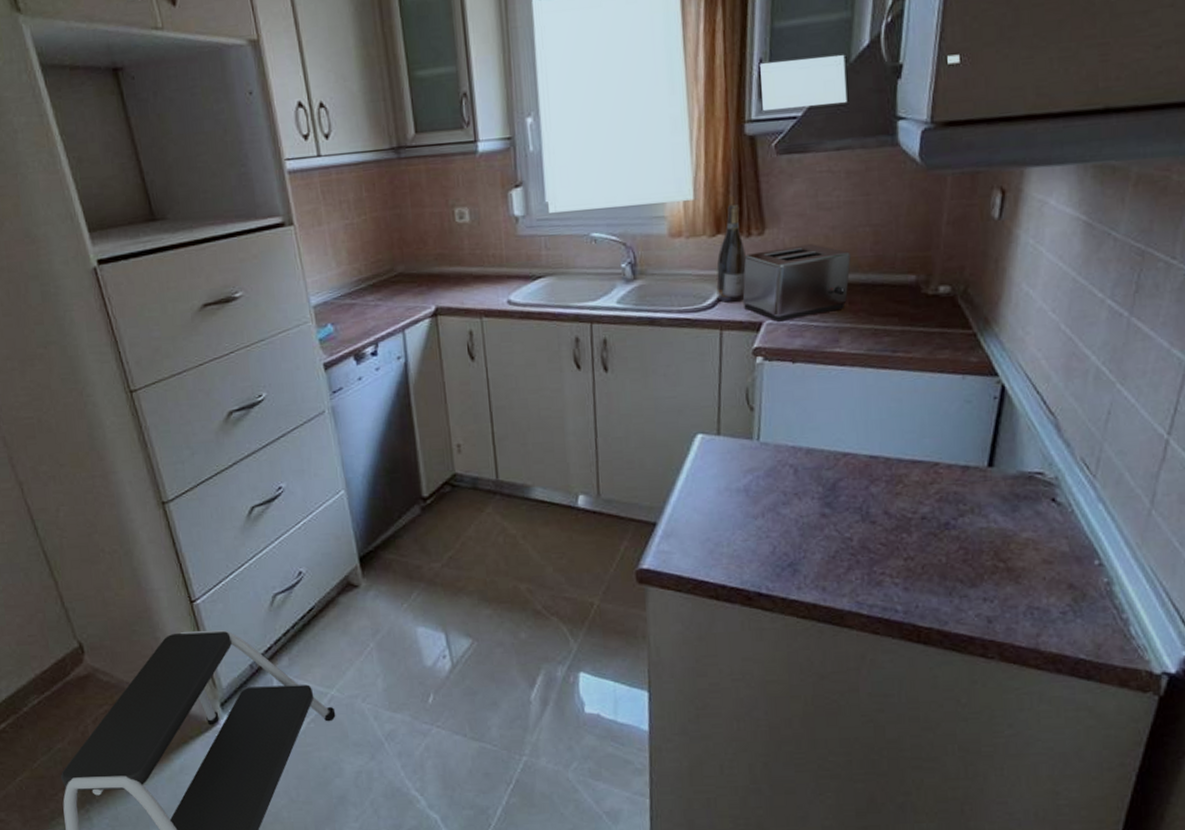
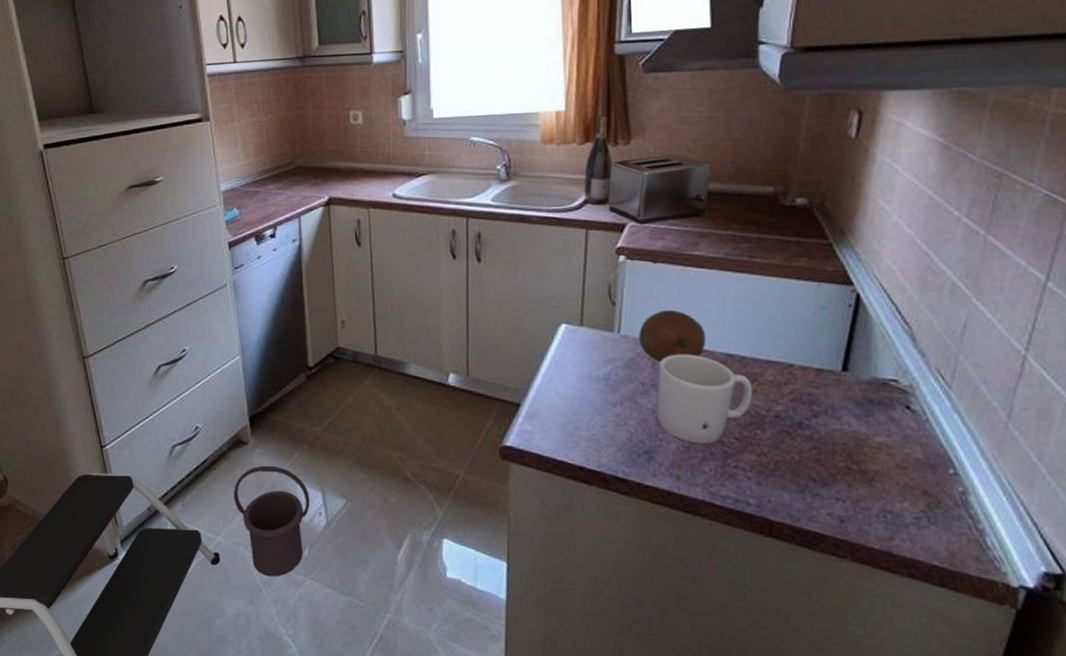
bucket: none [346,608,432,729] -> present [234,465,310,577]
fruit: none [779,413,850,469] -> present [639,310,706,362]
mug: none [799,458,899,553] -> present [656,354,753,444]

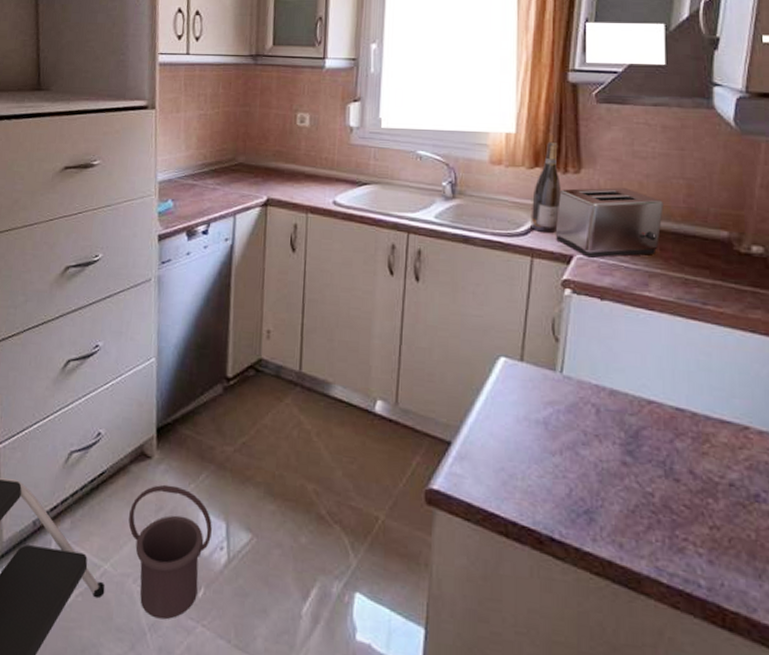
fruit: present [639,310,706,362] -> none [583,353,655,410]
mug: present [656,354,753,444] -> none [598,402,705,510]

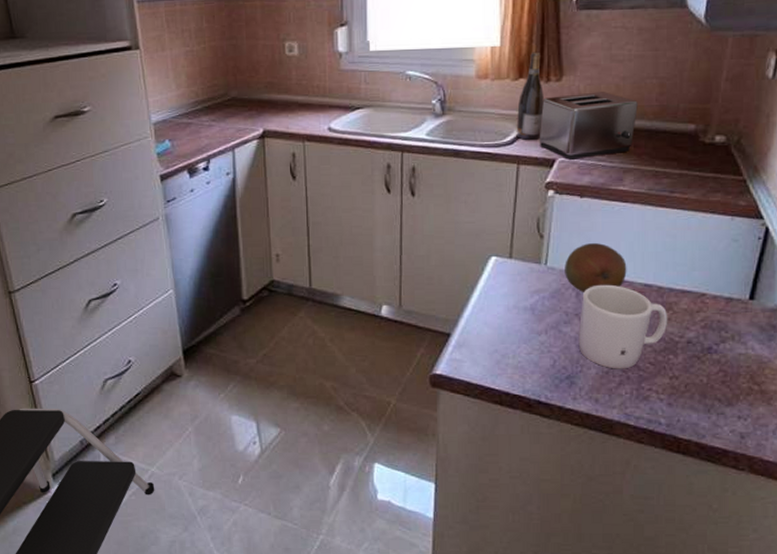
bucket: present [128,484,212,620] -> none [168,397,244,504]
fruit: none [583,353,655,410] -> present [565,243,627,292]
mug: none [598,402,705,510] -> present [578,284,668,369]

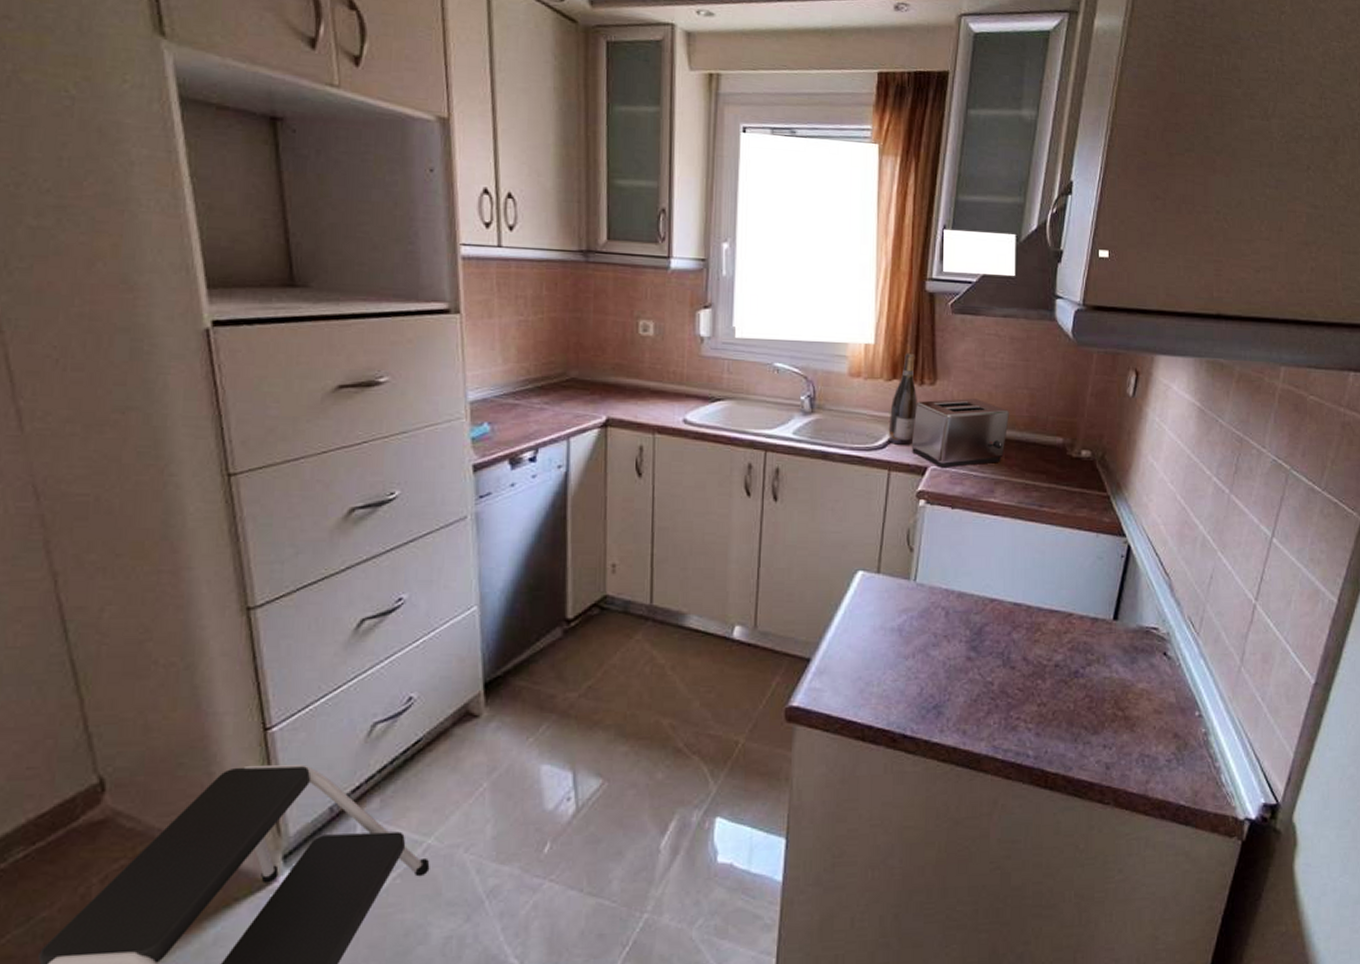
fruit: present [565,243,627,292] -> none [934,558,997,611]
mug: present [578,284,668,369] -> none [946,603,1037,697]

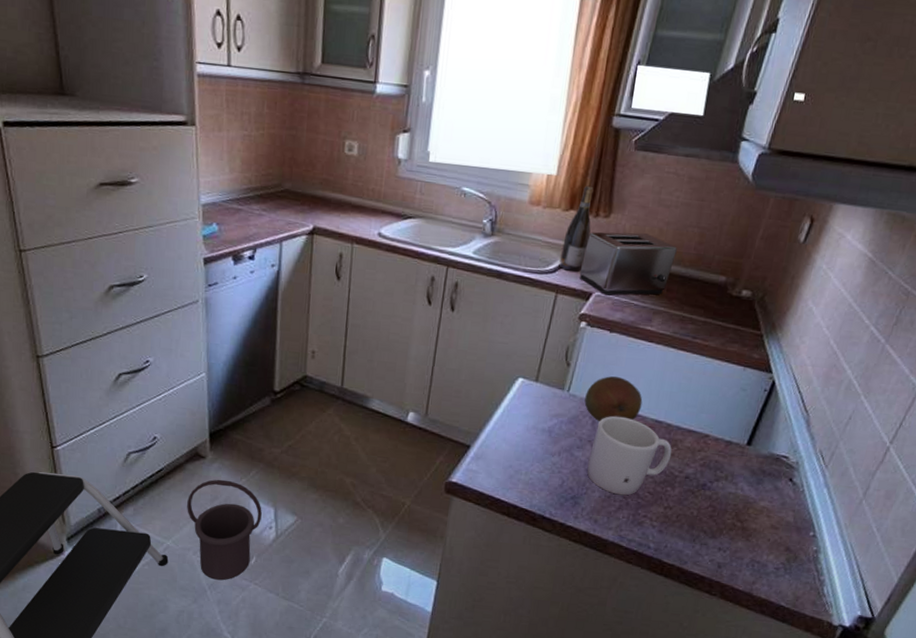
bucket: none [455,742,556,884] -> present [187,479,262,581]
fruit: none [934,558,997,611] -> present [584,376,643,421]
mug: none [946,603,1037,697] -> present [587,415,672,496]

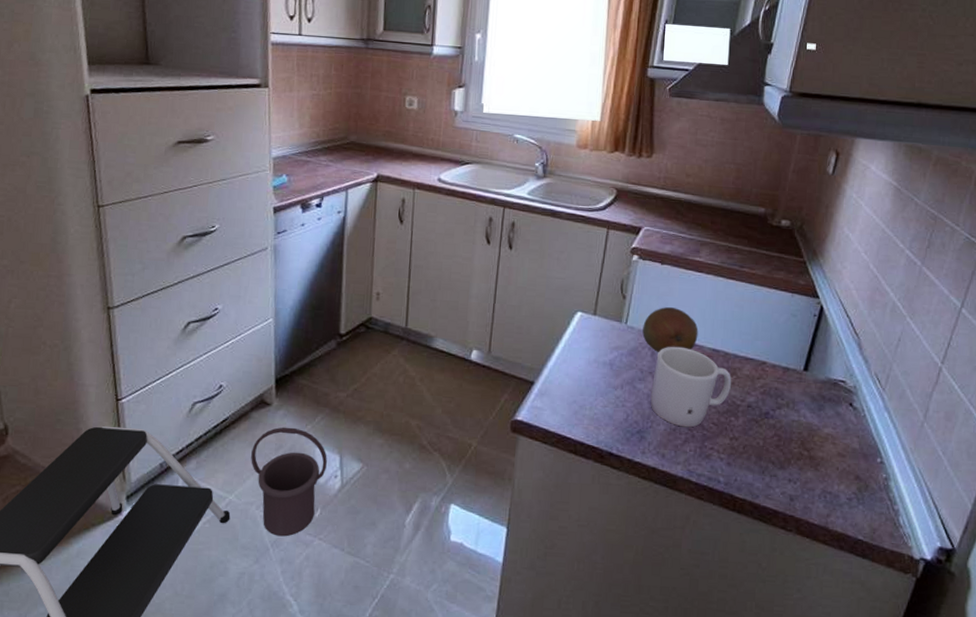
wine bottle: present [559,185,594,272] -> none [608,129,636,208]
toaster: present [579,232,677,296] -> none [628,170,717,230]

